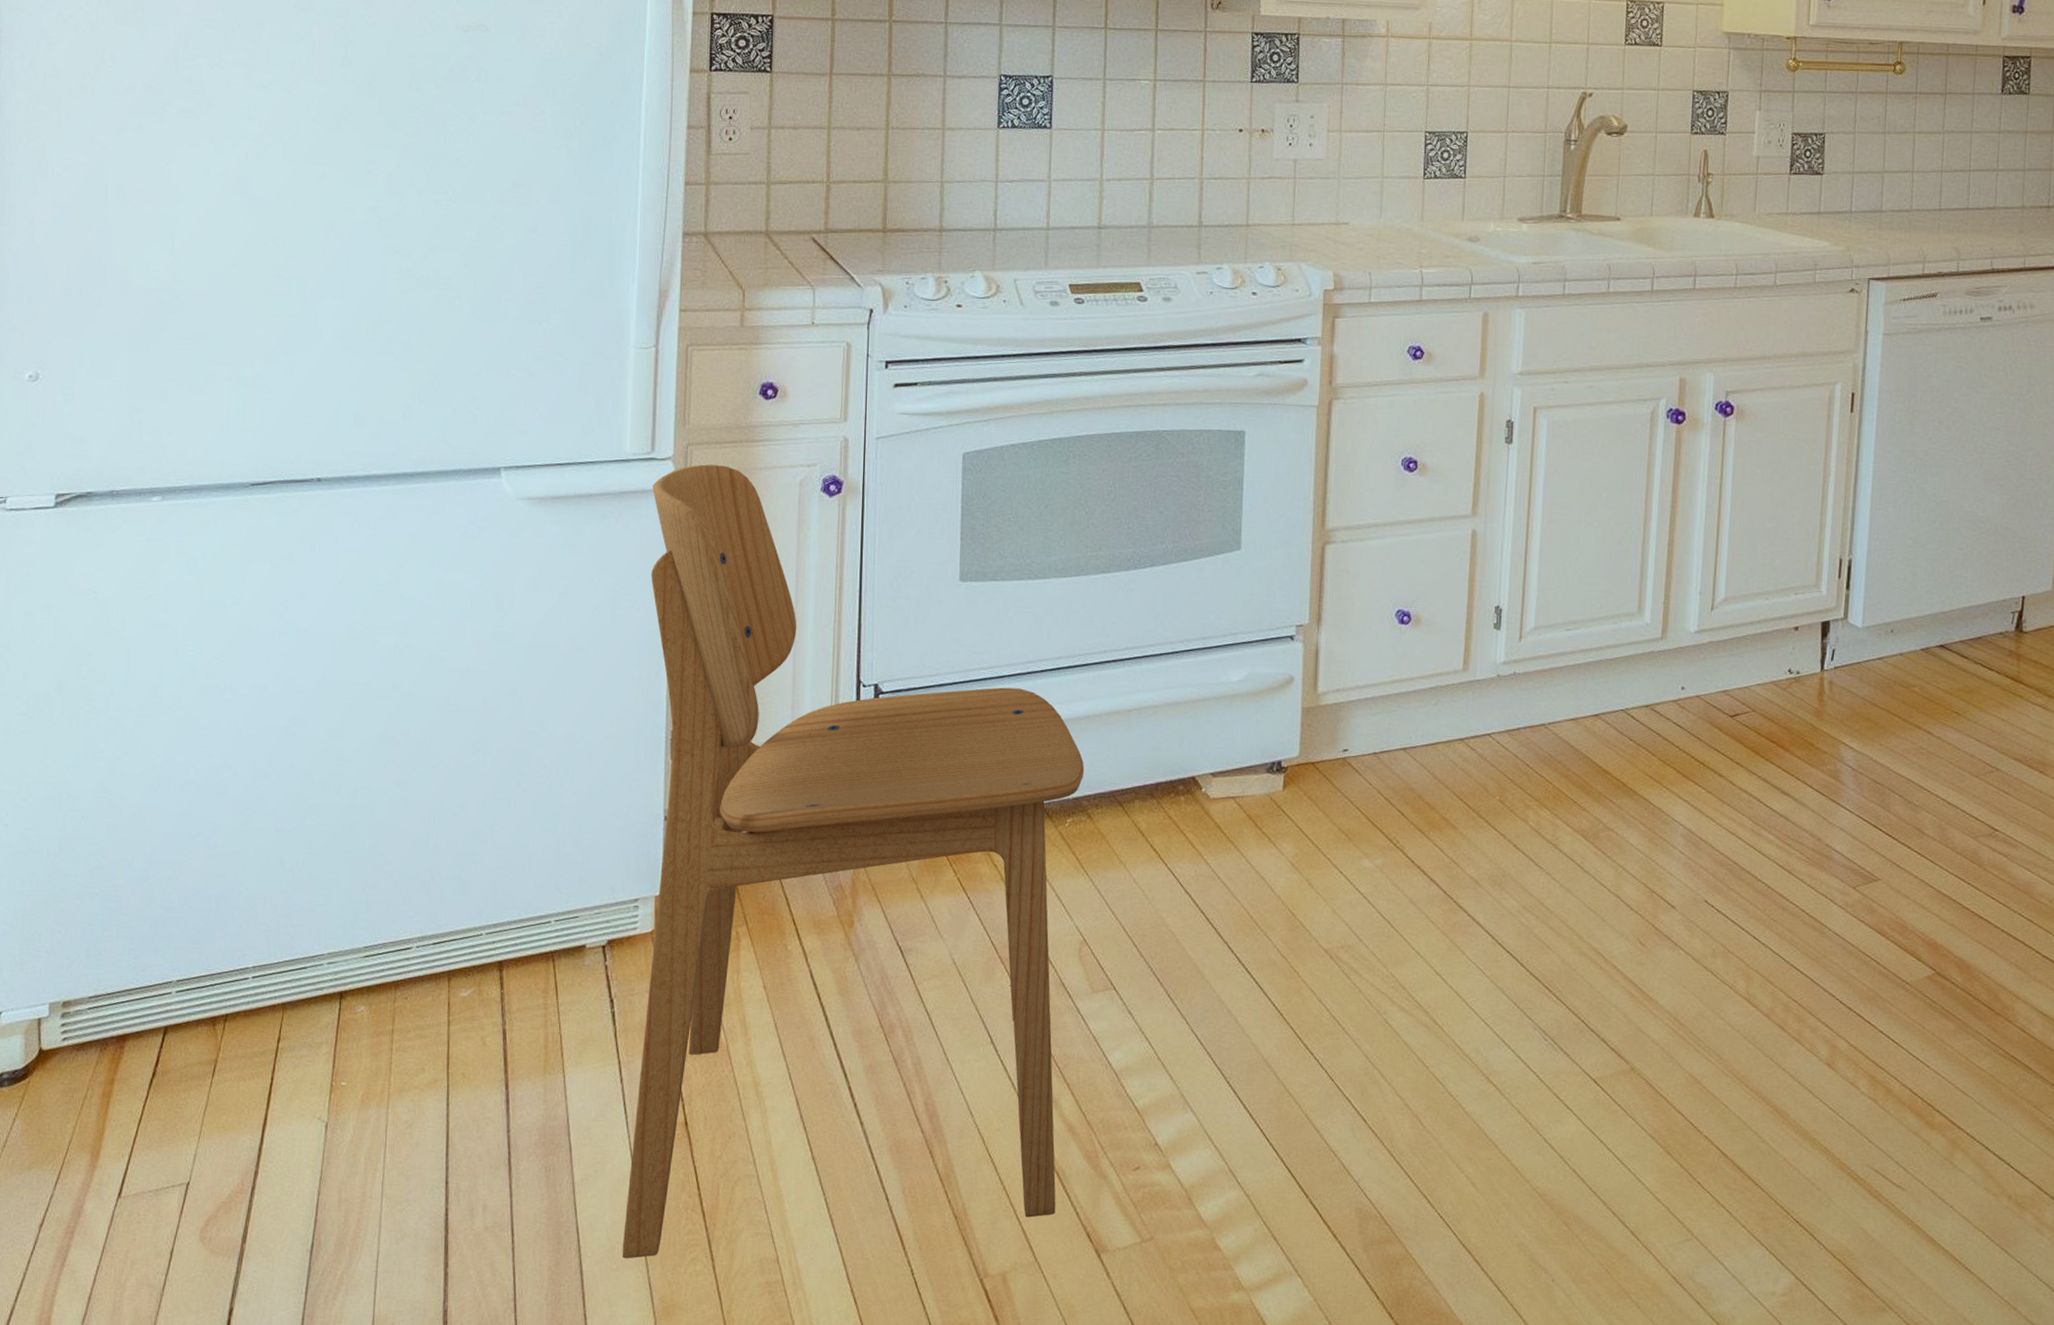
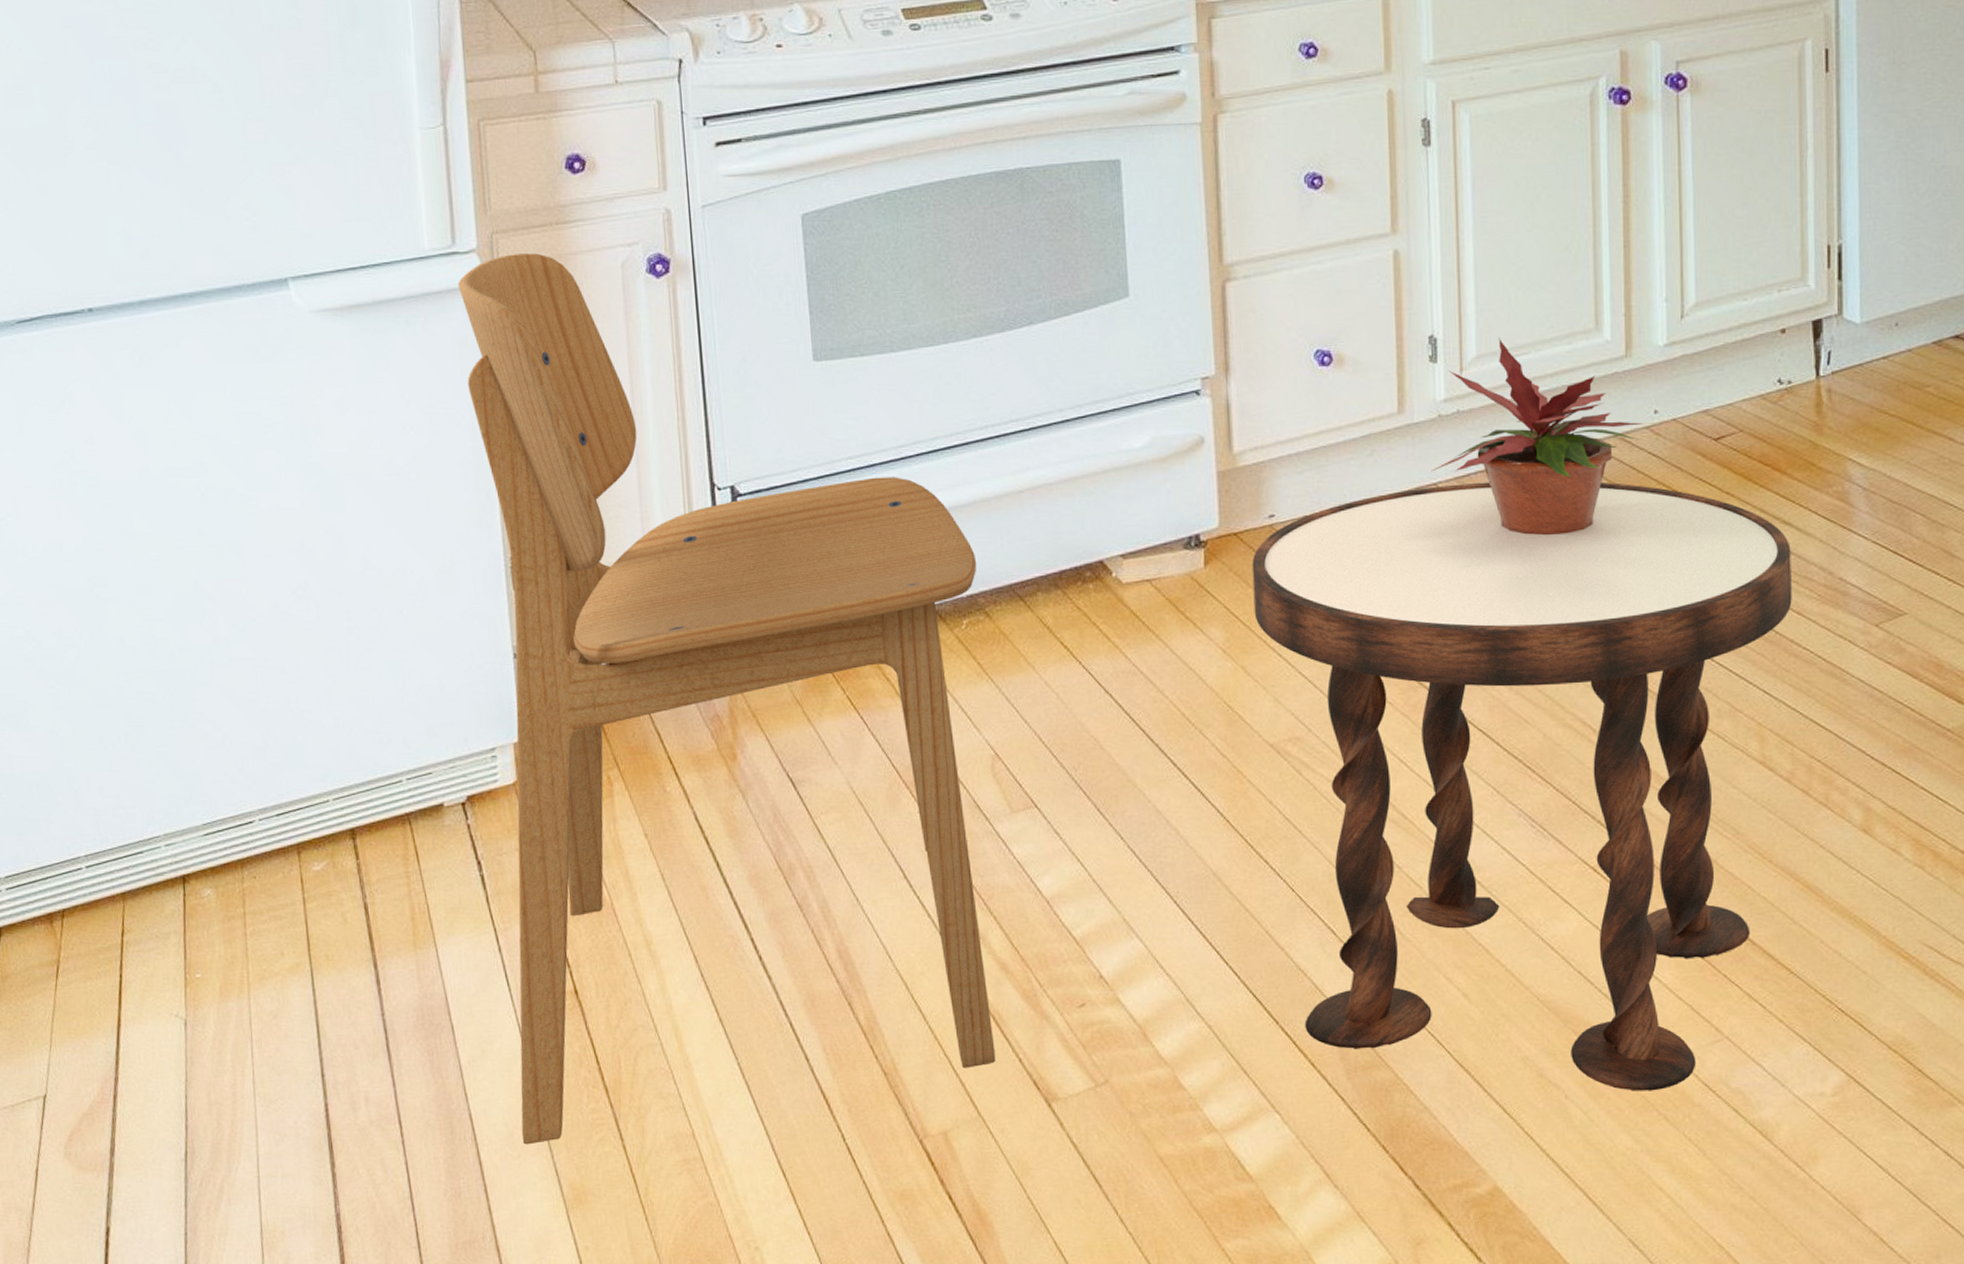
side table: none [1322,736,1787,1281] -> present [1252,482,1792,1091]
potted plant: none [1486,612,1674,788] -> present [1431,337,1646,536]

